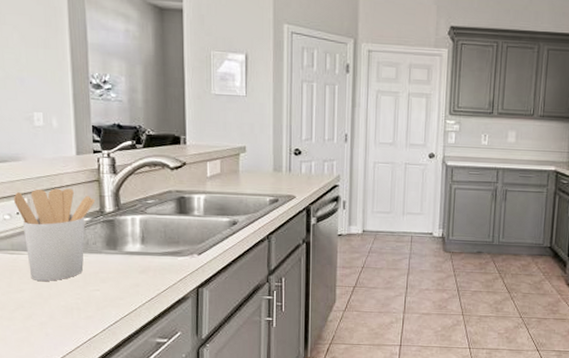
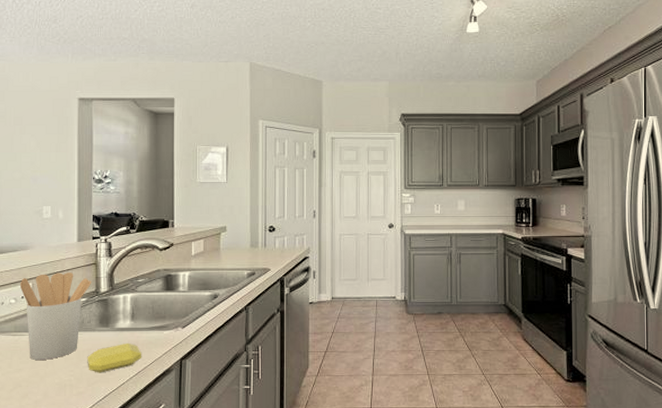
soap bar: none [94,267,155,298] -> present [87,342,142,373]

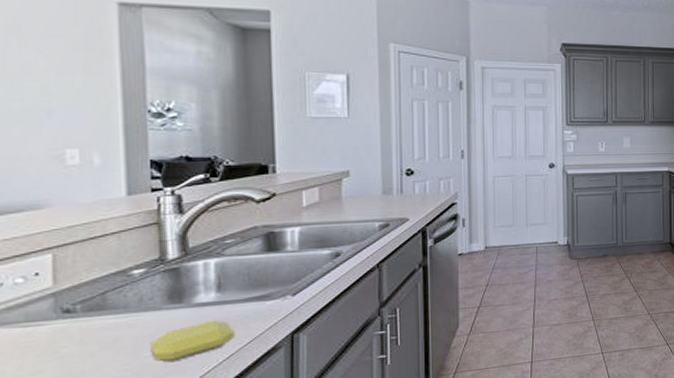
utensil holder: present [19,272,92,360] -> none [30,236,154,356]

